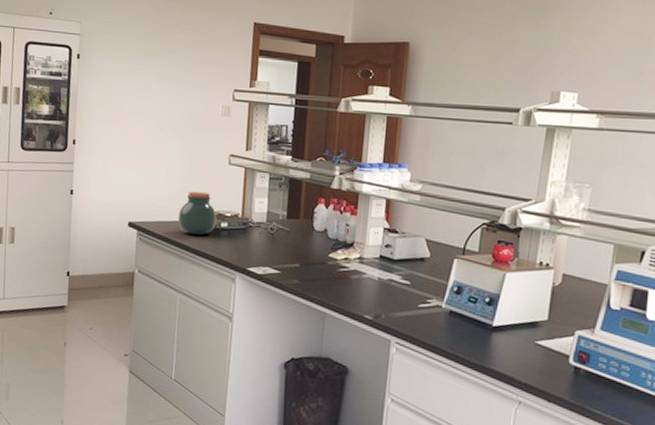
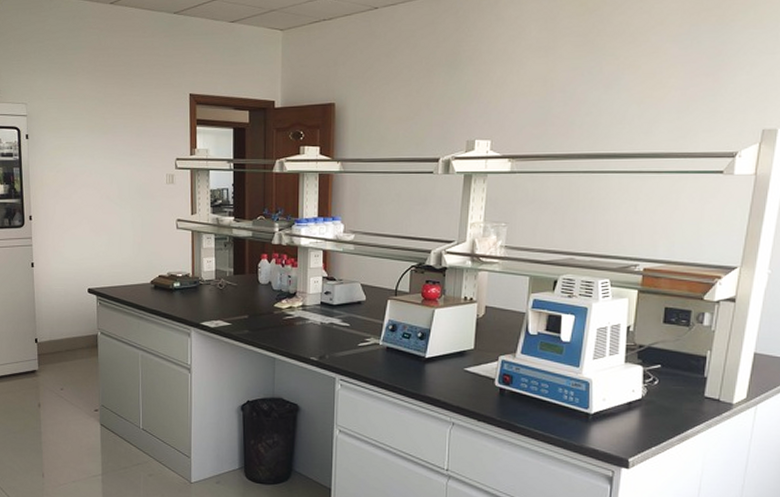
jar: present [178,191,217,235] -> none [134,255,170,296]

